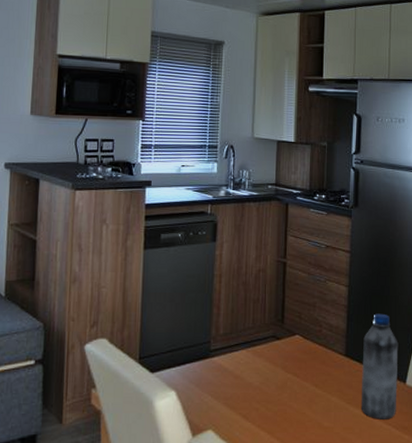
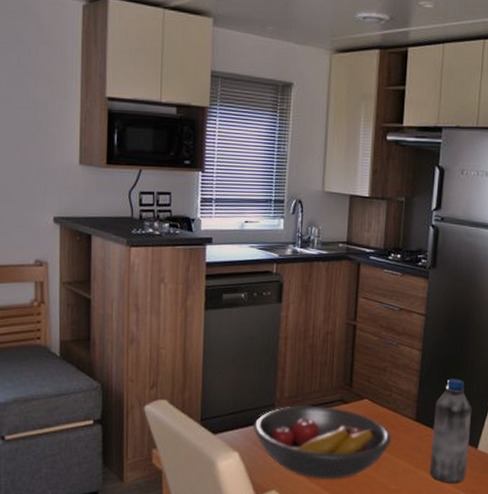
fruit bowl: none [190,343,323,418] -> present [254,406,391,480]

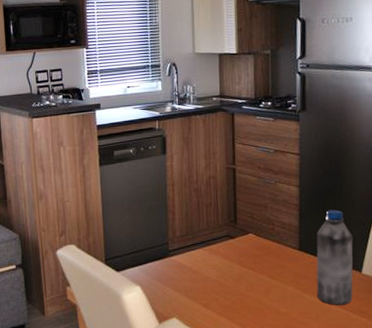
fruit bowl: present [254,406,391,480] -> none [151,242,278,307]

